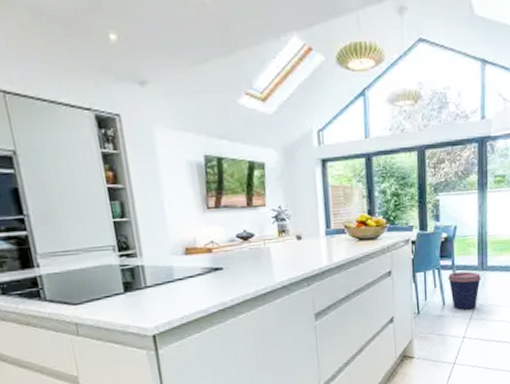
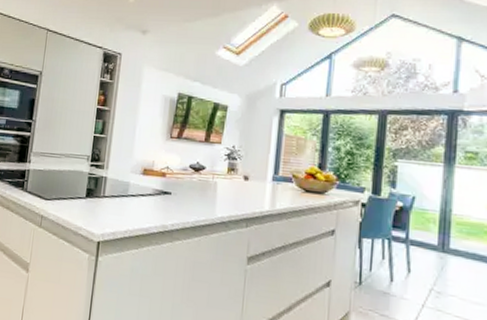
coffee cup: present [448,271,481,310] -> none [399,246,440,295]

